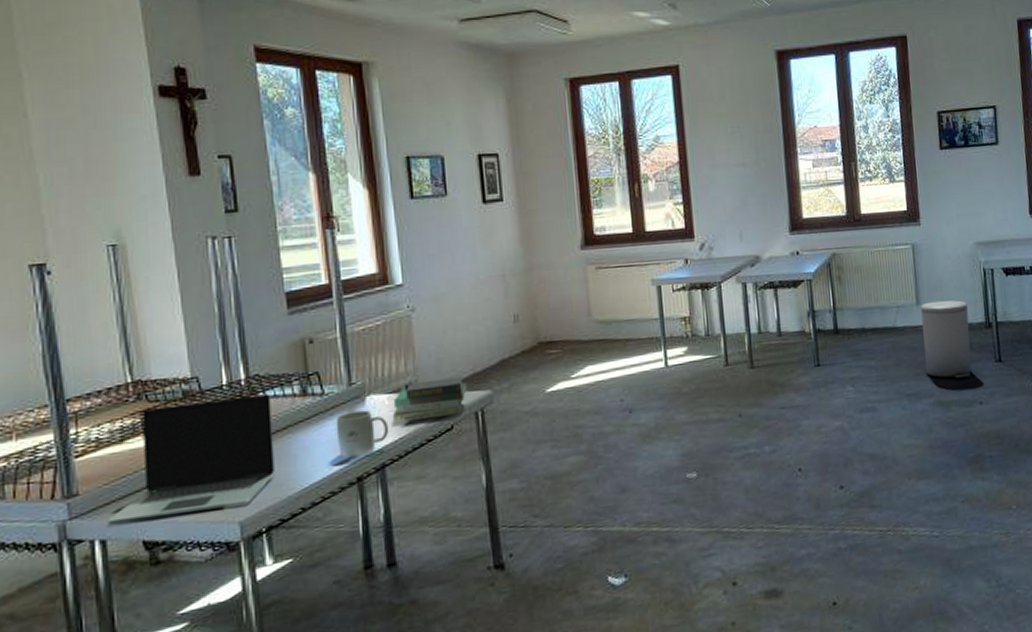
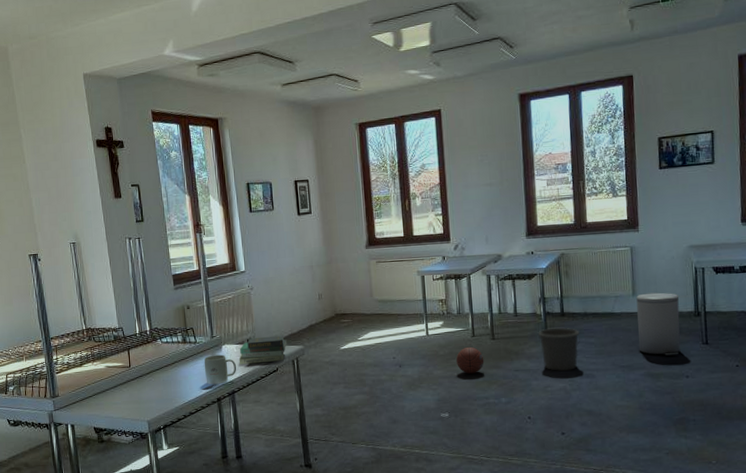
laptop: present [108,394,275,525] -> none [75,340,168,416]
basketball: none [705,379,742,416] -> present [456,346,484,374]
bucket: none [808,348,858,406] -> present [538,327,580,371]

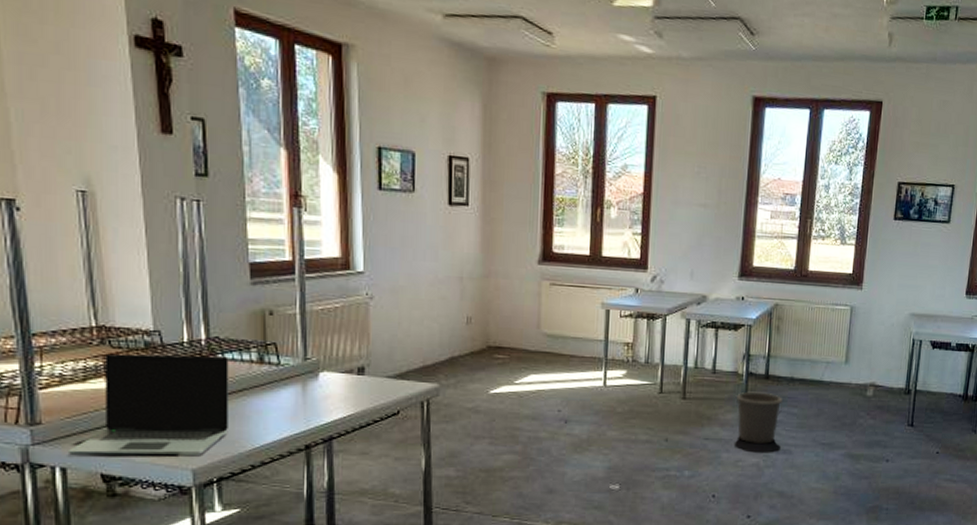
laptop: none [75,340,168,416] -> present [69,353,229,456]
mug: present [204,354,237,385] -> none [289,384,339,426]
books: present [238,335,287,364] -> none [342,366,416,402]
basketball: present [456,346,484,374] -> none [637,405,670,439]
pedal bin: present [636,292,681,356] -> none [842,362,892,436]

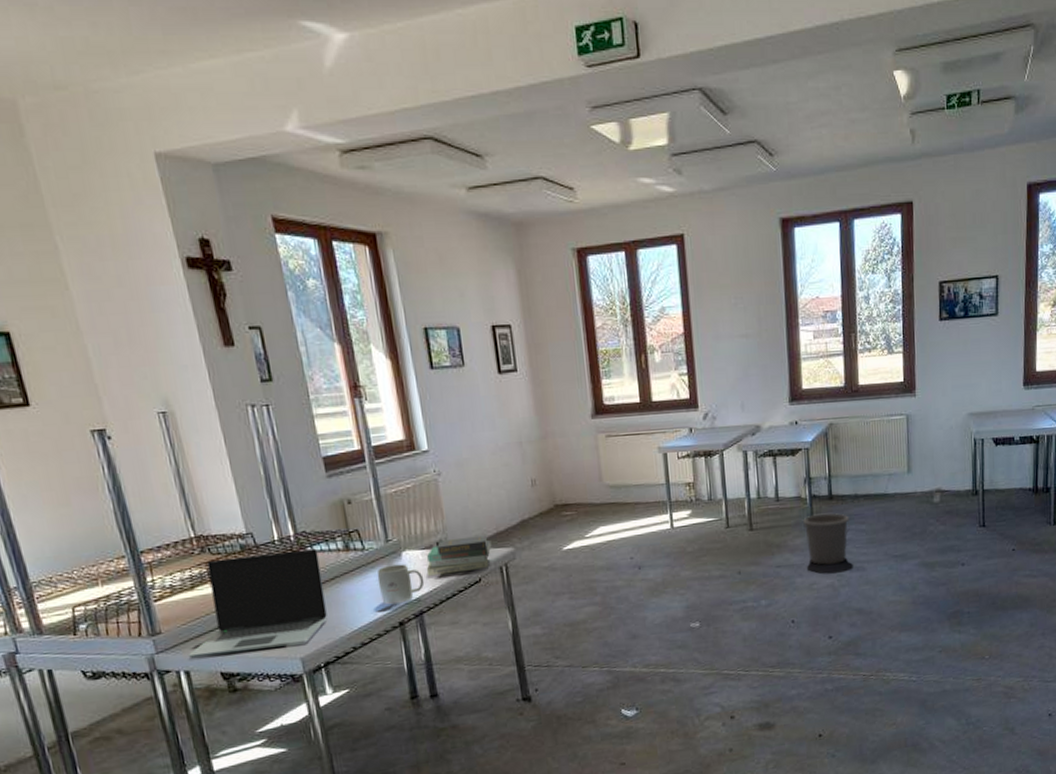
mug: none [289,384,339,426] -> present [377,564,425,605]
books: none [342,366,416,402] -> present [426,535,492,576]

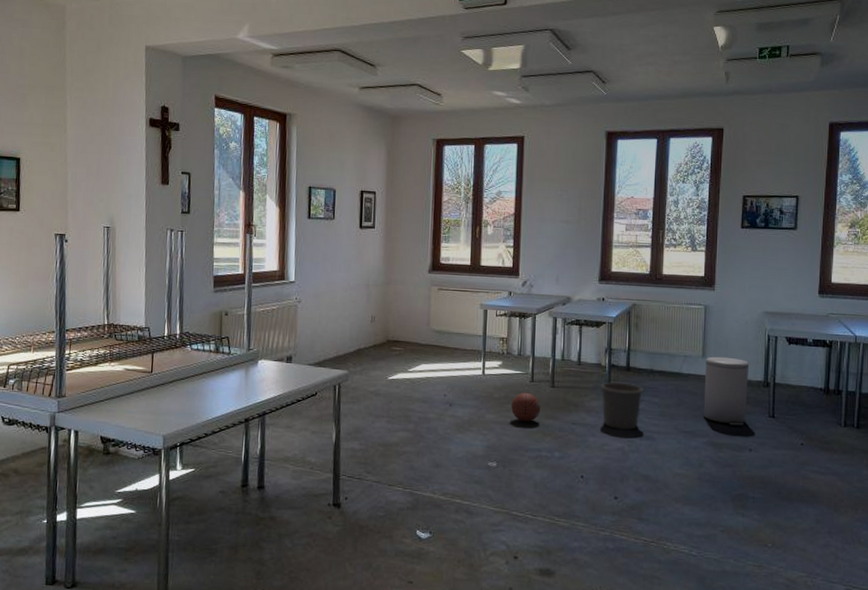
laptop: present [189,548,328,658] -> none [81,344,194,424]
mug: present [377,564,425,605] -> none [235,369,272,403]
books: present [426,535,492,576] -> none [274,355,331,385]
basketball: none [708,540,741,573] -> present [511,392,541,422]
pedal bin: none [912,468,957,543] -> present [703,356,749,426]

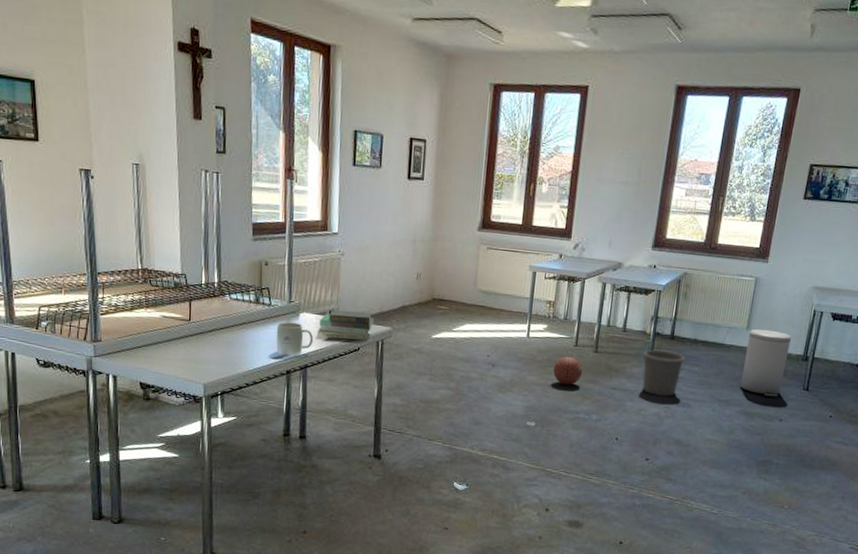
mug: none [235,369,272,403] -> present [276,322,314,356]
books: none [274,355,331,385] -> present [316,310,374,341]

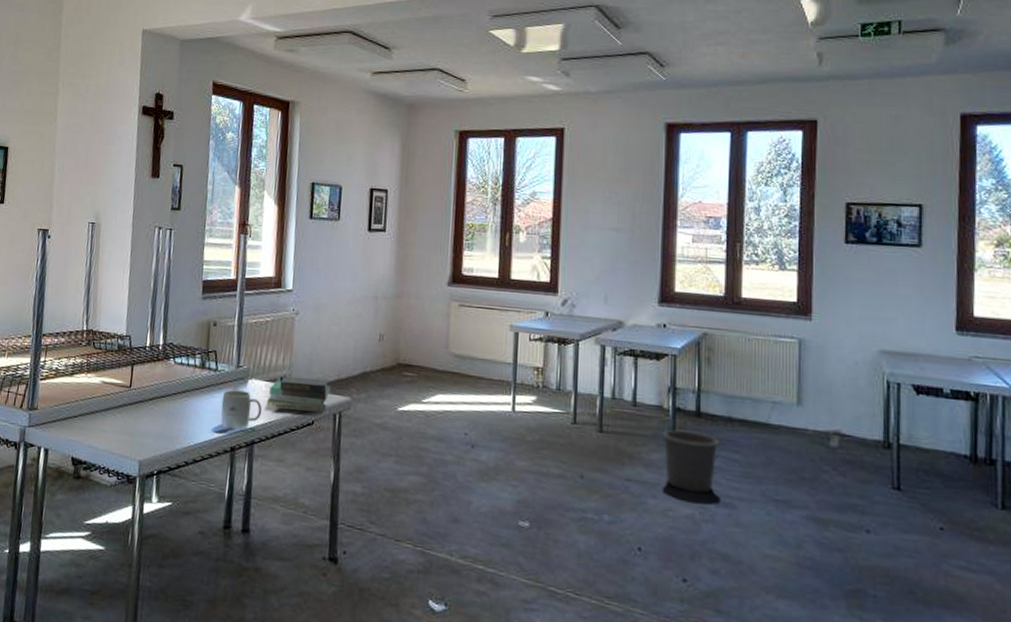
basketball: present [553,356,583,385] -> none [548,435,586,474]
pedal bin: present [740,328,791,397] -> none [801,404,862,498]

